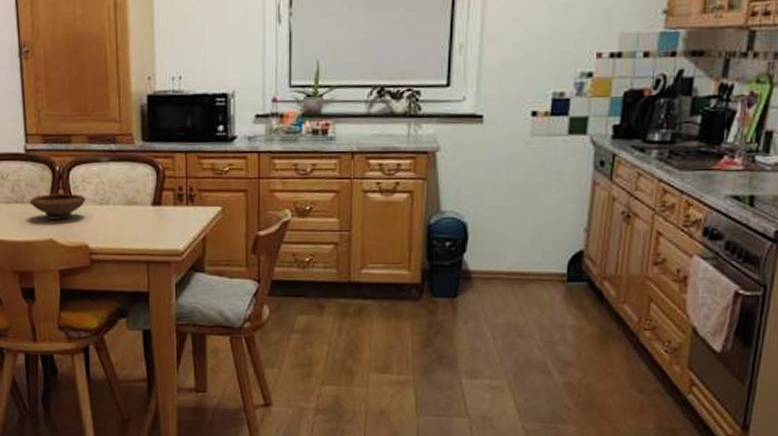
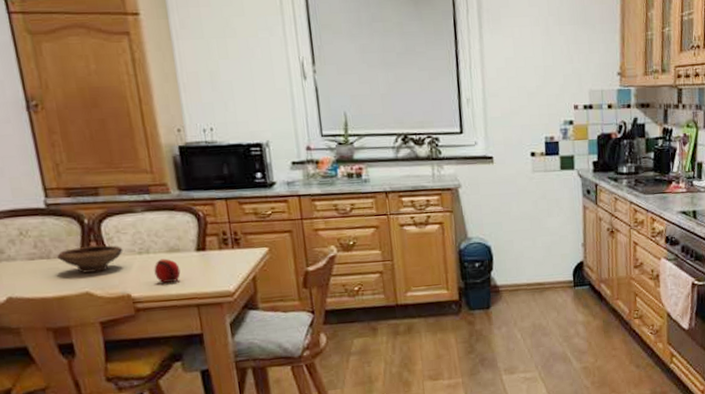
fruit: none [111,211,135,236] -> present [154,258,181,283]

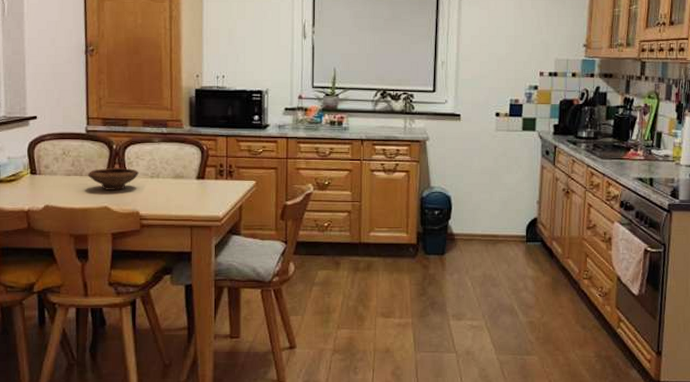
fruit: present [154,258,181,283] -> none [161,183,181,204]

